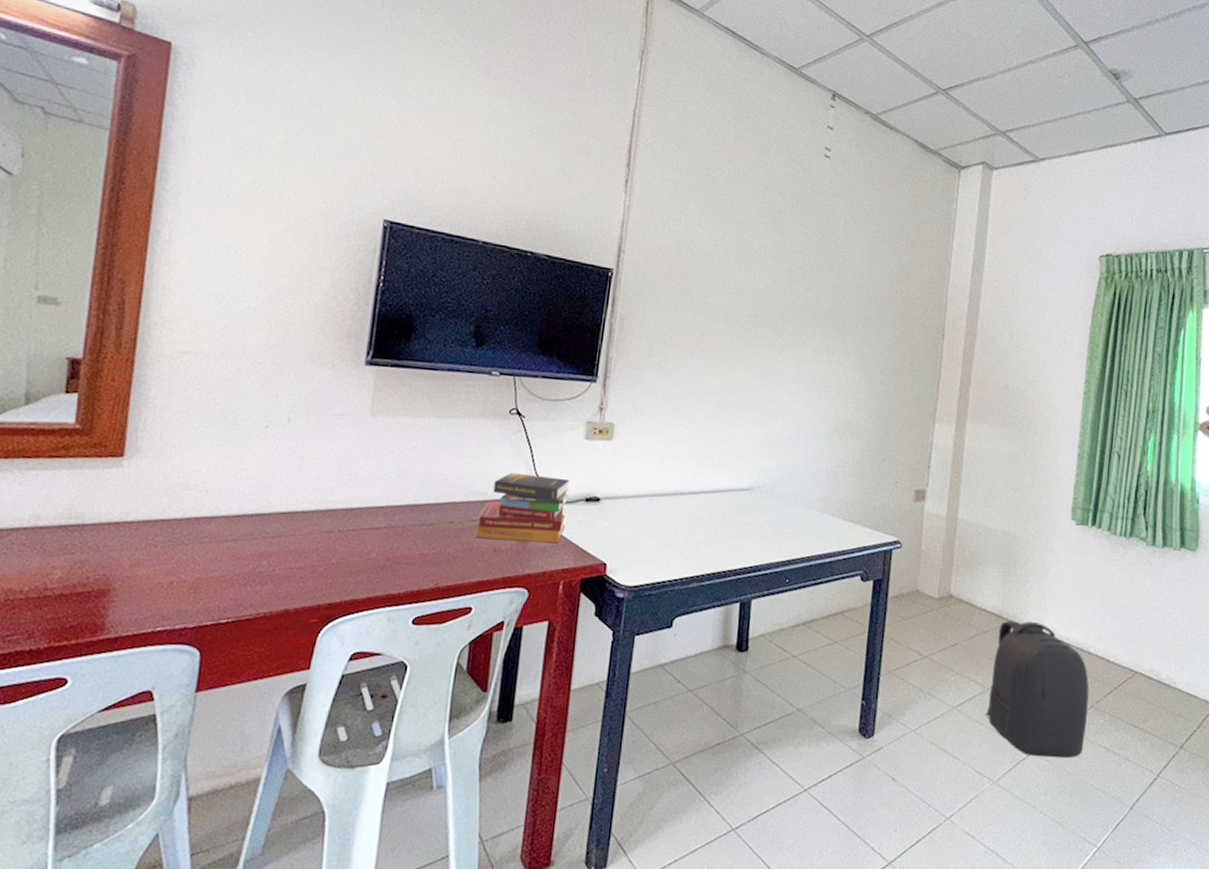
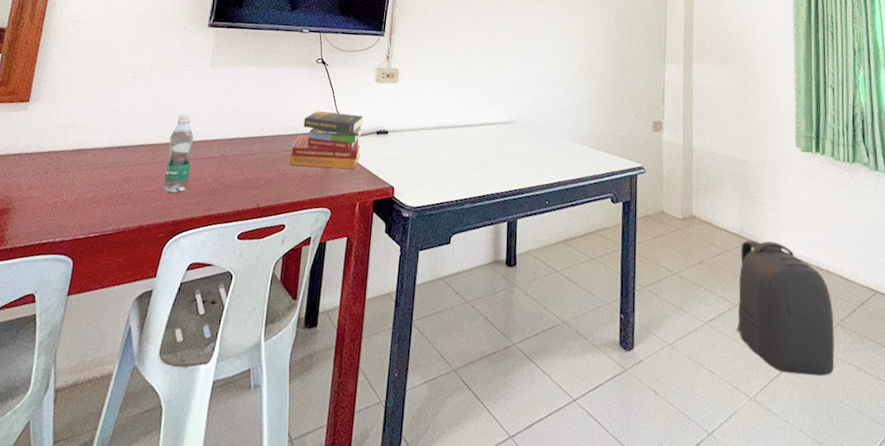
bottle: none [314,472,352,572] -> present [164,112,194,194]

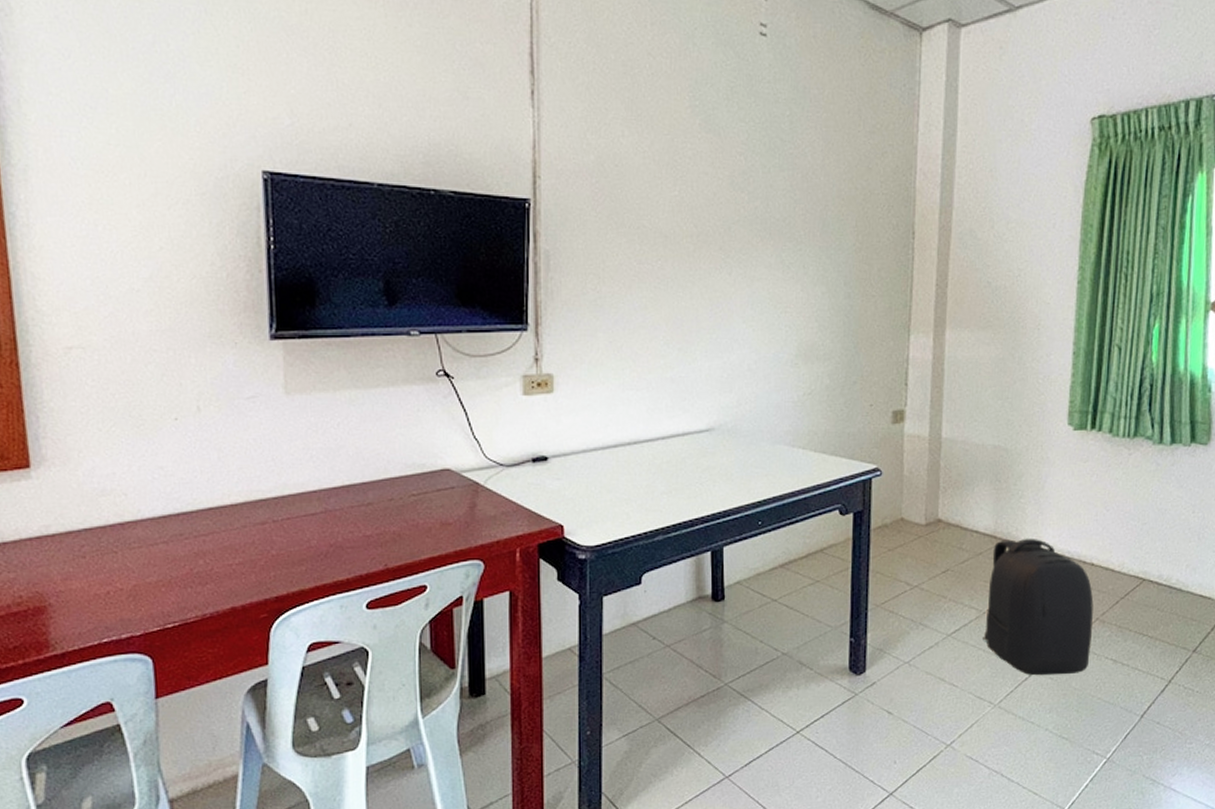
bottle: present [164,112,194,194] -> none [247,459,287,564]
books: present [289,110,364,170] -> none [418,439,514,512]

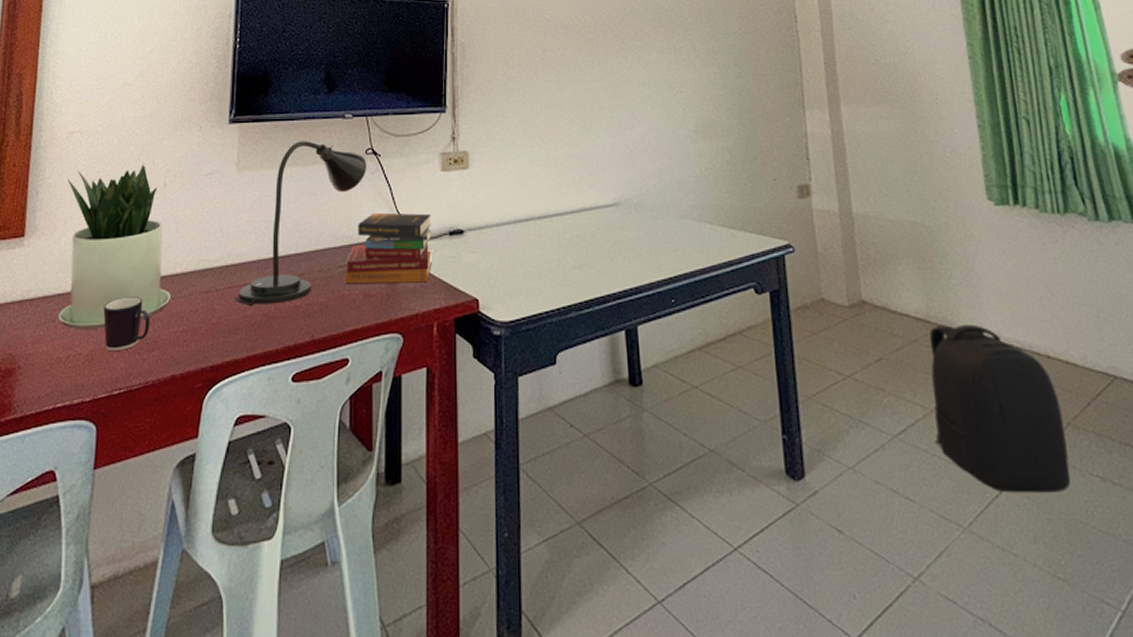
planter: none [73,385,221,565] -> present [58,164,170,329]
mug: none [142,530,200,586] -> present [103,297,150,352]
desk lamp: none [295,361,438,538] -> present [234,141,367,307]
books: none [418,439,514,512] -> present [345,212,432,283]

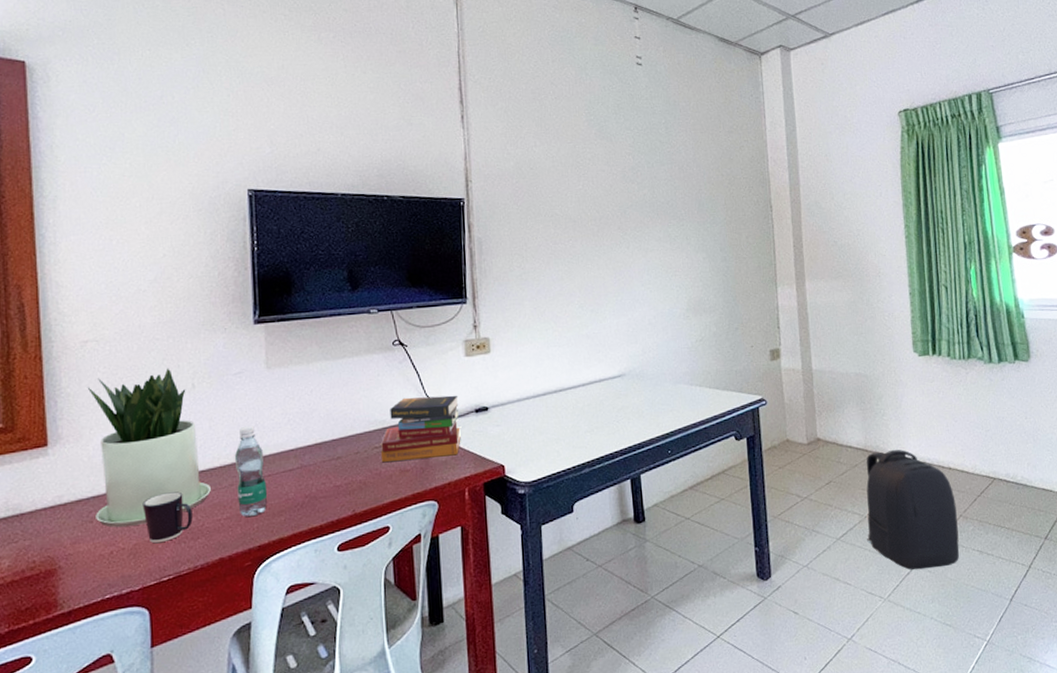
bottle: none [195,231,226,332] -> present [234,425,268,518]
desk lamp: present [234,141,367,307] -> none [275,336,395,491]

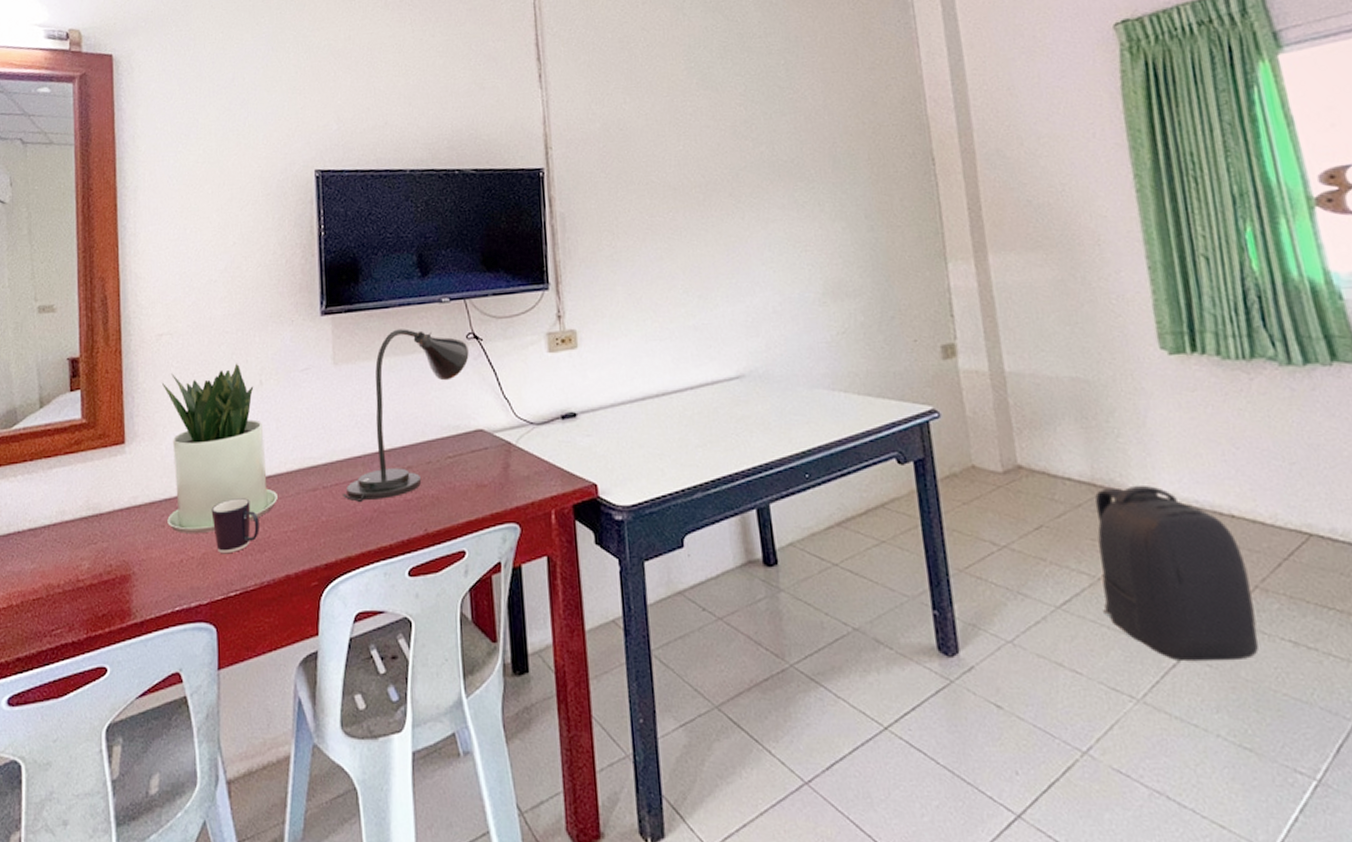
bottle: present [234,425,268,518] -> none [301,427,335,531]
desk lamp: none [275,336,395,491] -> present [343,329,469,503]
books: present [380,395,461,462] -> none [454,397,545,474]

